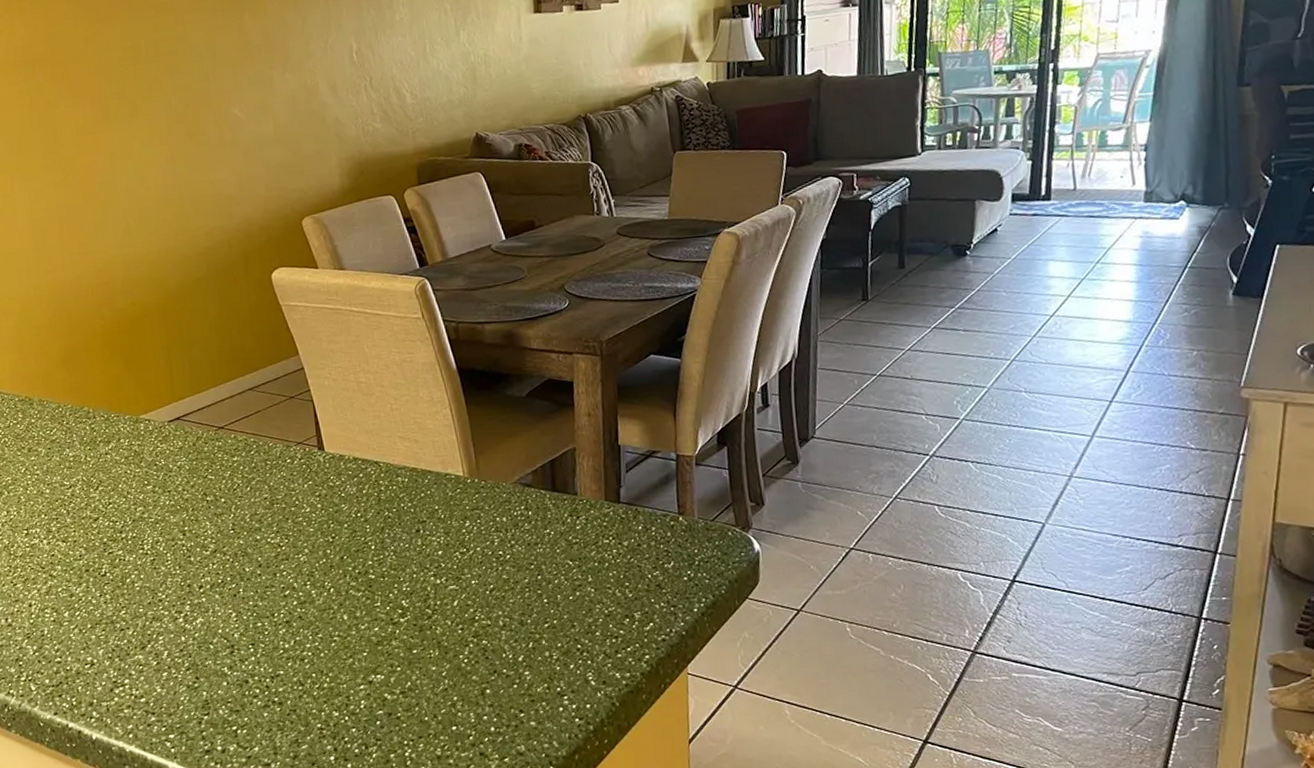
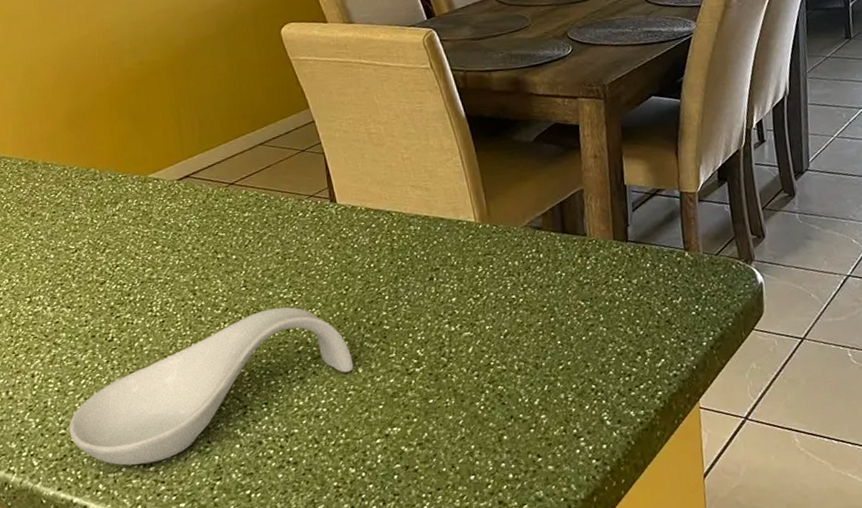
spoon rest: none [64,551,339,695] -> present [69,307,354,466]

